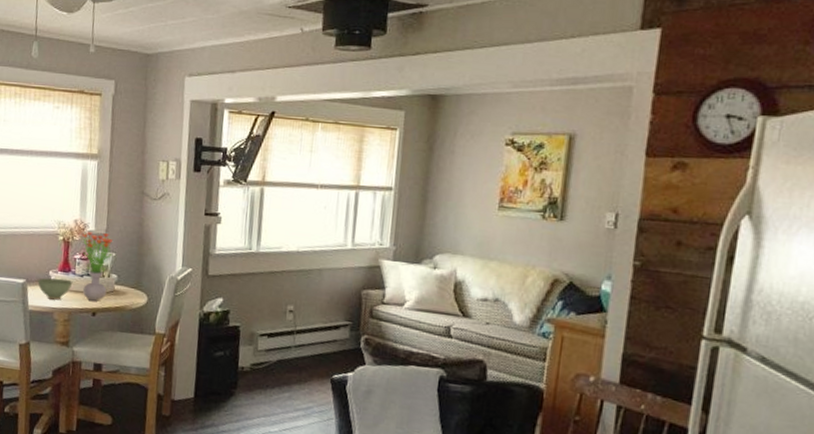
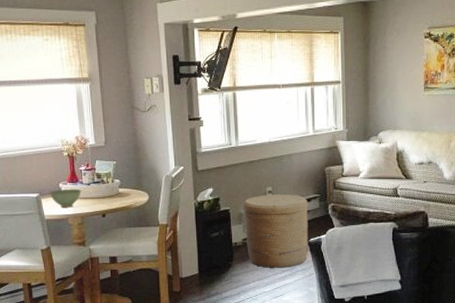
flower arrangement: present [79,231,112,302] -> none [81,145,113,204]
basket: none [255,314,336,407] -> present [243,194,308,268]

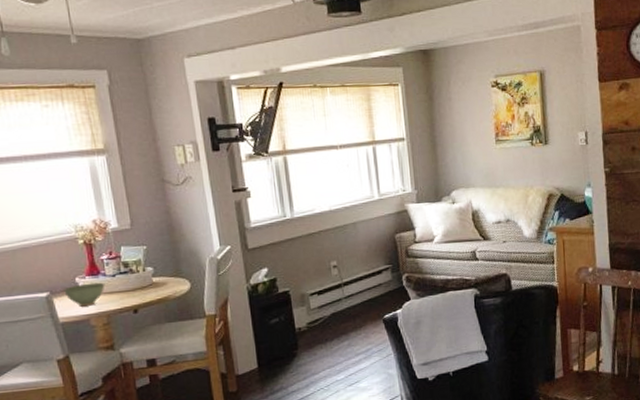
basket: present [243,194,308,268] -> none [304,267,383,353]

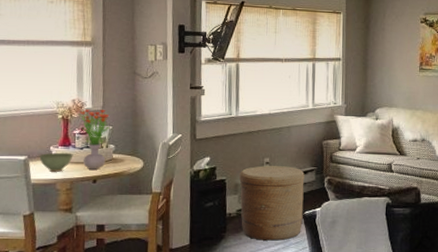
flower arrangement: none [101,228,146,299] -> present [77,108,109,170]
basket: none [304,267,383,353] -> present [239,166,305,241]

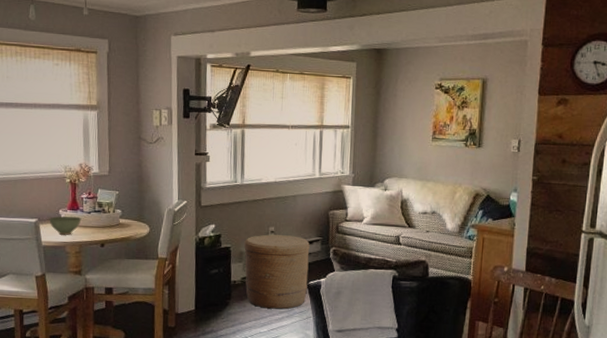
flower arrangement: present [77,108,109,170] -> none [84,173,115,234]

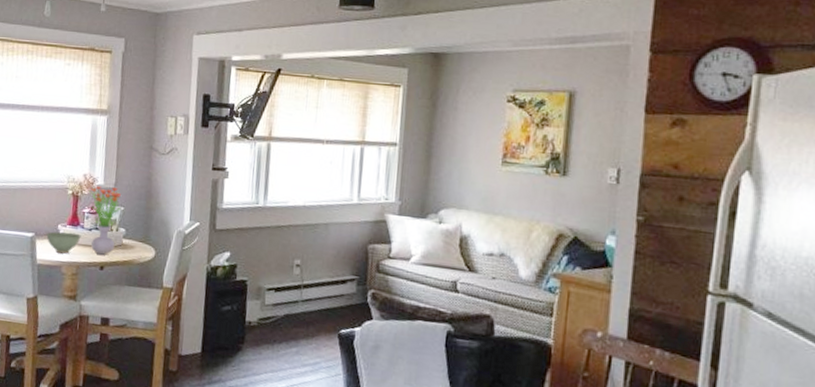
flower arrangement: none [84,173,115,234] -> present [88,185,121,255]
basket: present [244,234,310,309] -> none [262,268,343,362]

